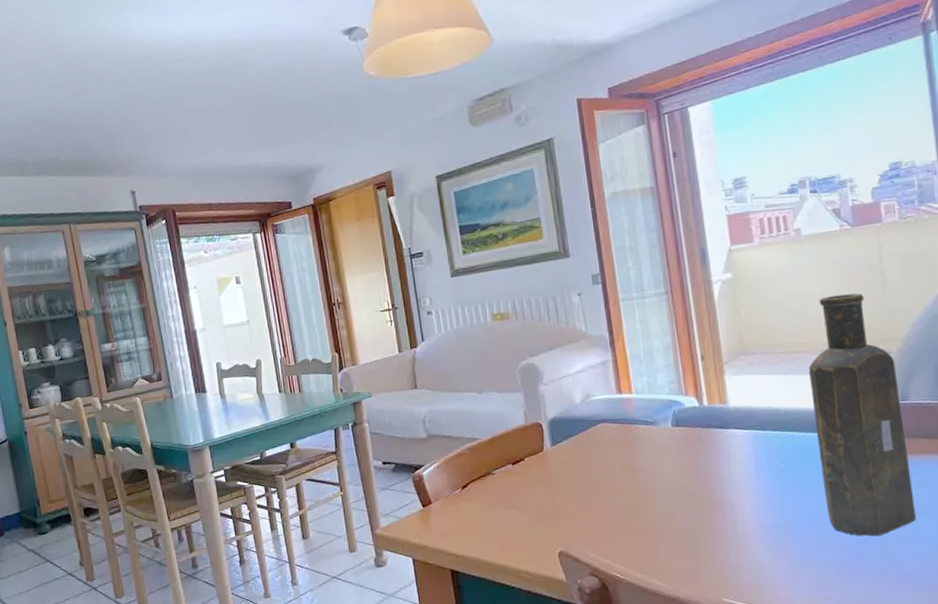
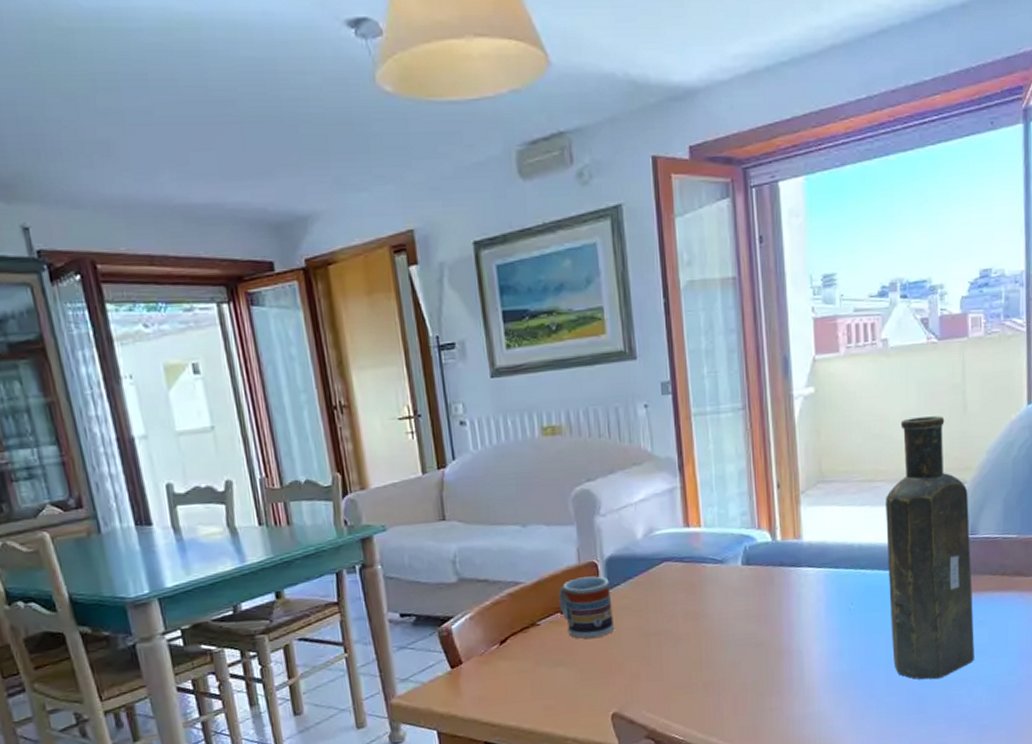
cup: none [509,434,558,487] -> present [558,576,614,639]

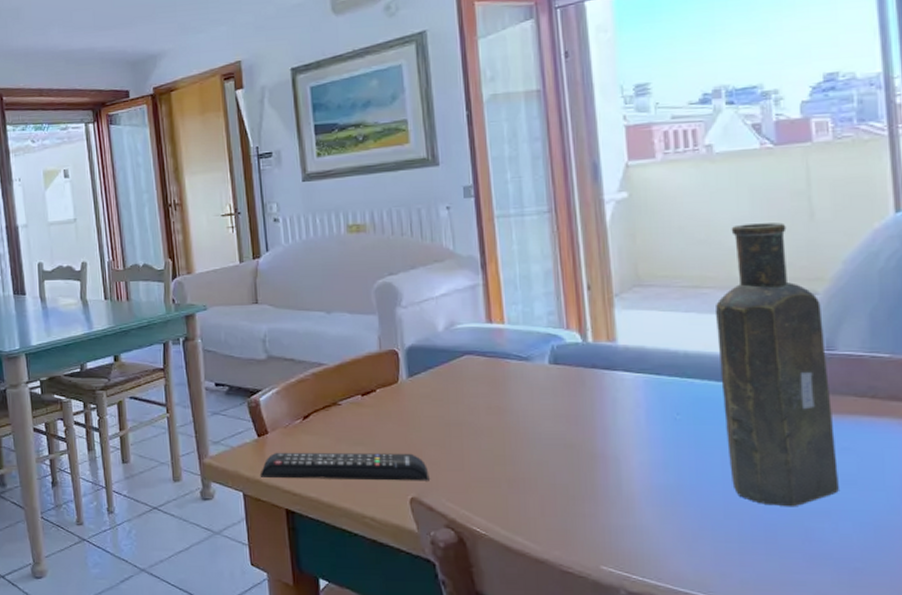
remote control: none [454,668,630,712] -> present [259,452,430,481]
cup: present [558,576,614,639] -> none [359,363,413,422]

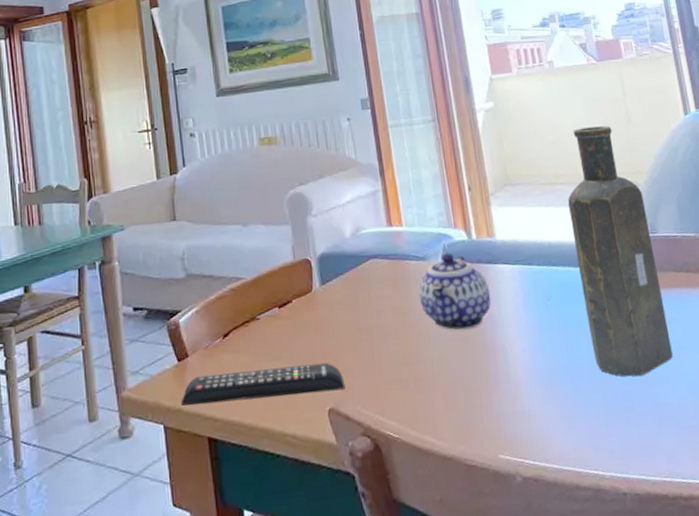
teapot: none [518,355,606,436] -> present [418,253,491,331]

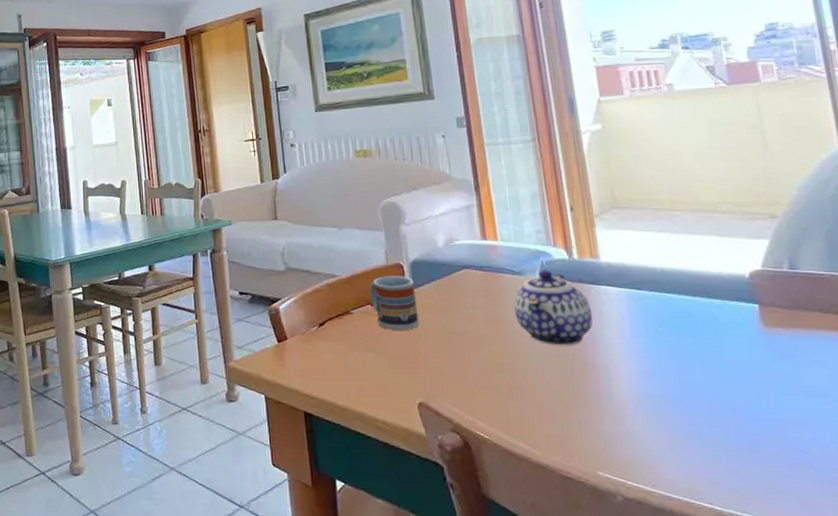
remote control: present [180,362,345,406] -> none [280,357,435,387]
cup: none [276,272,328,333] -> present [369,276,419,330]
bottle: present [567,126,673,377] -> none [686,153,814,417]

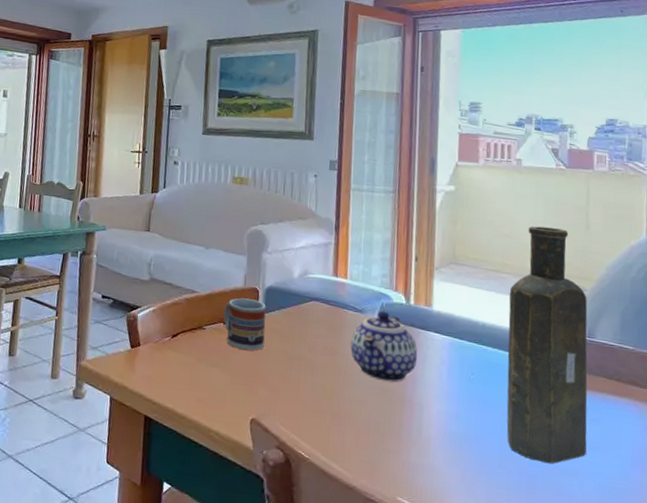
bottle: none [686,153,814,417] -> present [506,226,588,464]

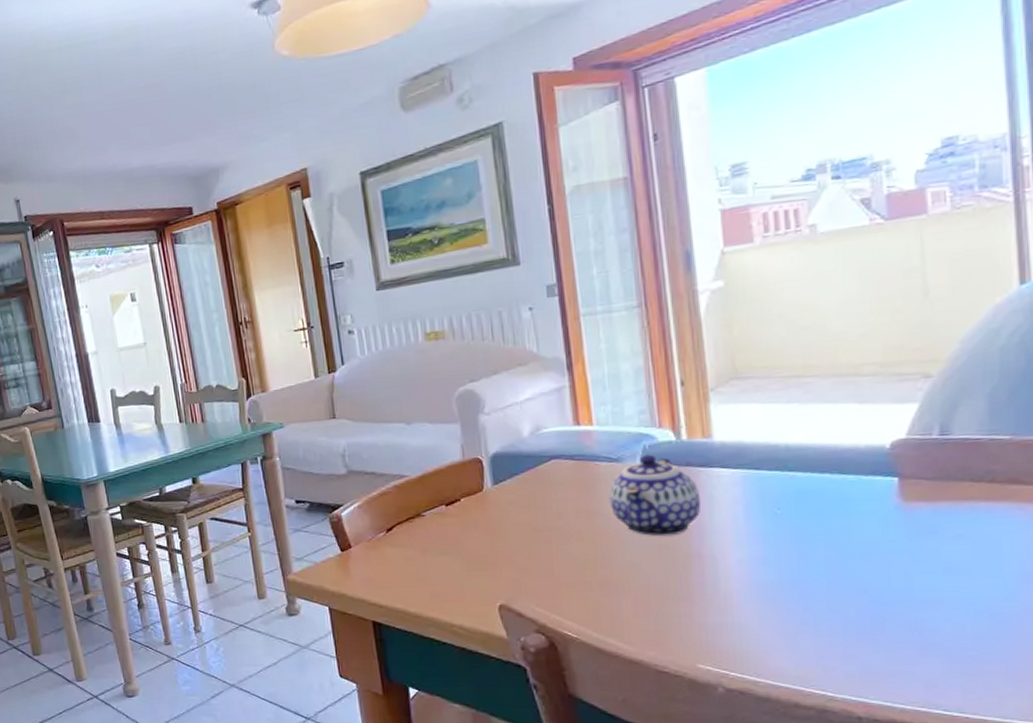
cup: present [223,298,266,351] -> none [443,471,500,531]
bottle: present [506,226,588,464] -> none [818,303,952,598]

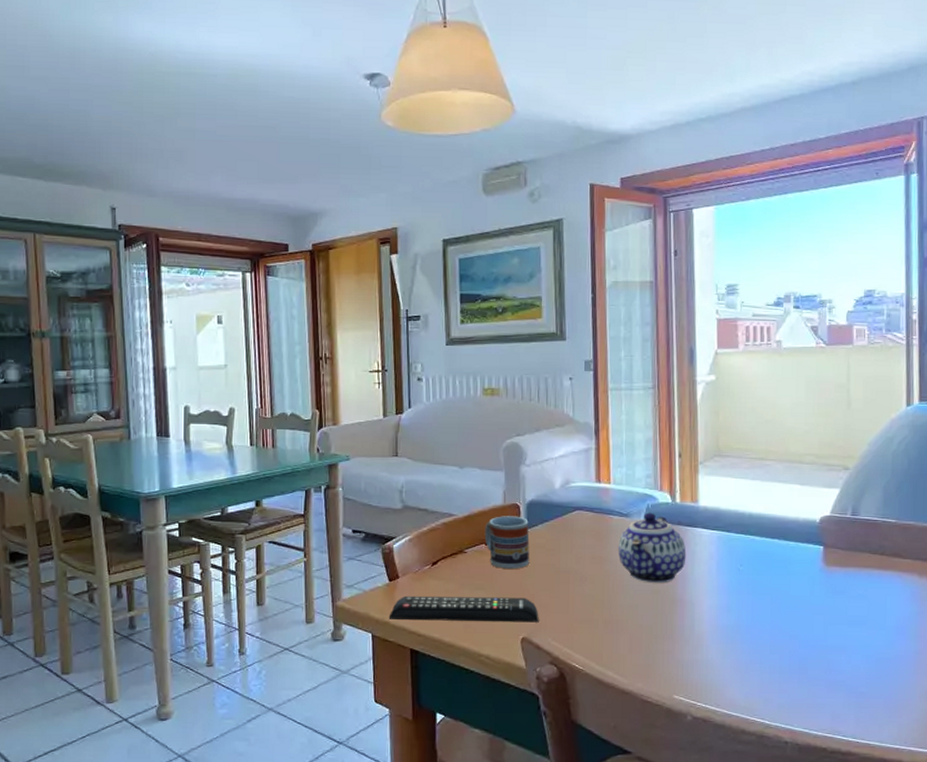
remote control: none [344,561,518,592] -> present [388,595,539,622]
cup: none [443,471,500,531] -> present [484,516,530,569]

